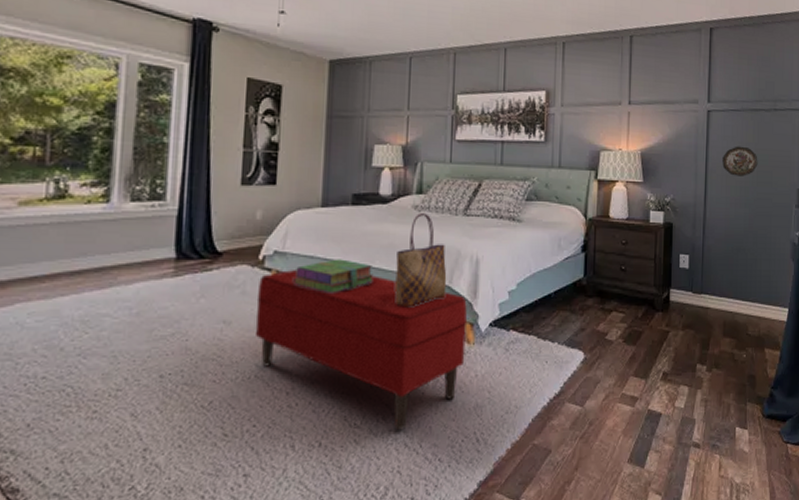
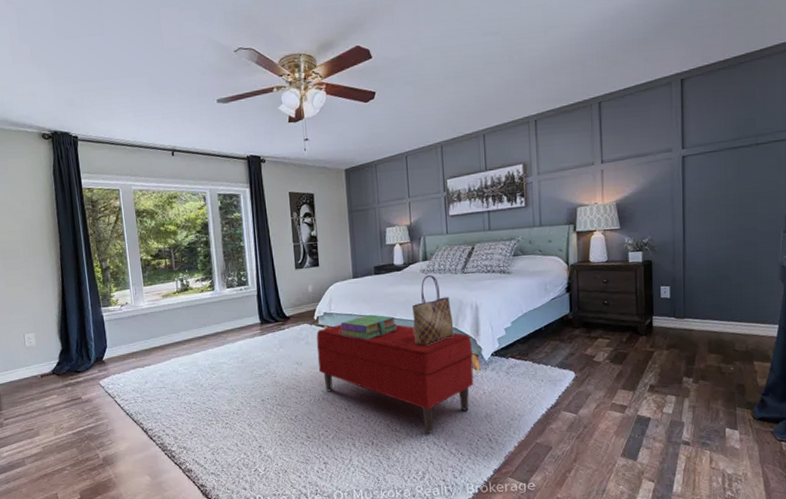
decorative plate: present [722,146,758,177] -> none [700,183,740,212]

